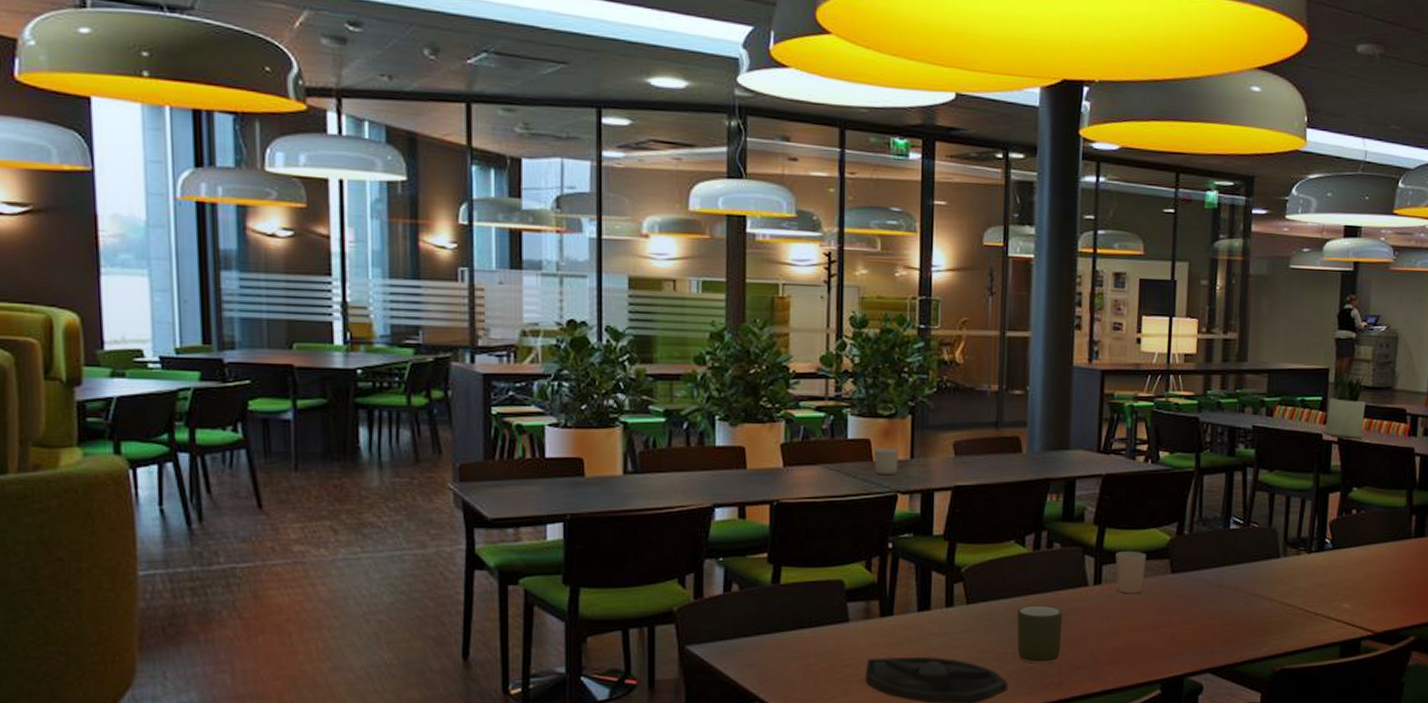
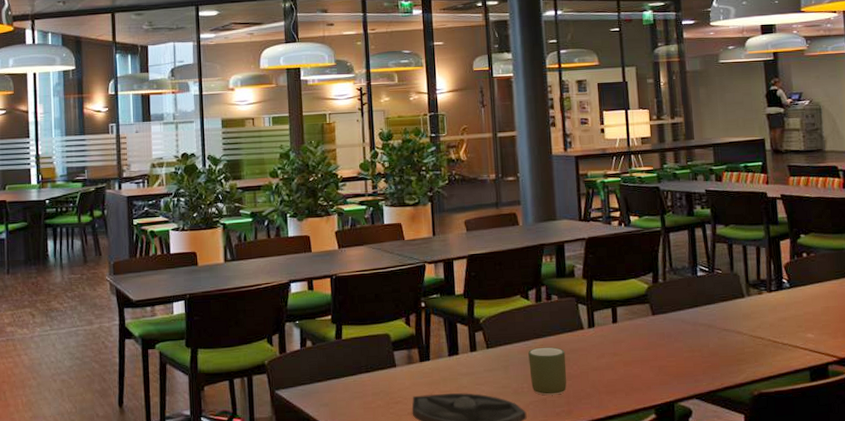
mug: present [874,447,898,474] -> none [405,228,424,250]
cup: present [1115,552,1147,594] -> none [603,299,630,334]
planter: present [1321,372,1368,439] -> none [765,140,805,194]

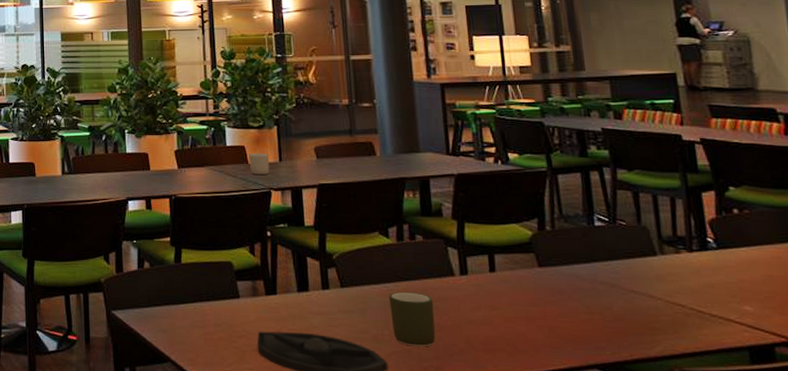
mug: none [405,228,424,250] -> present [249,152,270,174]

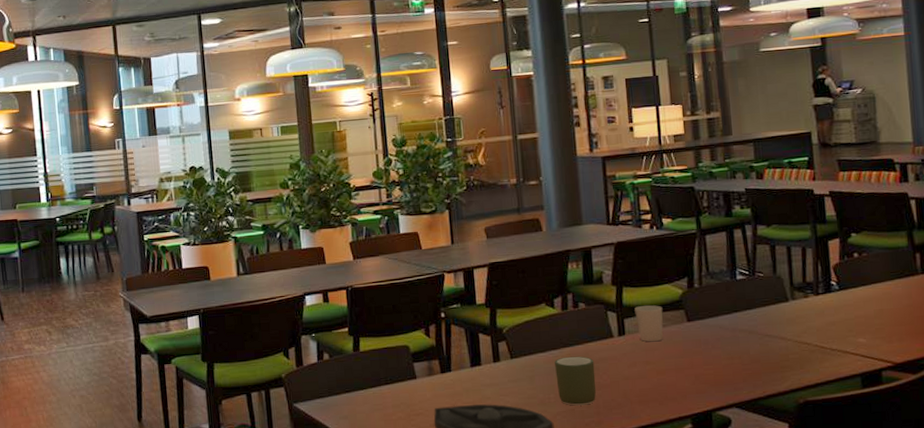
mug: present [249,152,270,174] -> none [422,237,443,259]
cup: none [478,245,511,286] -> present [634,305,664,342]

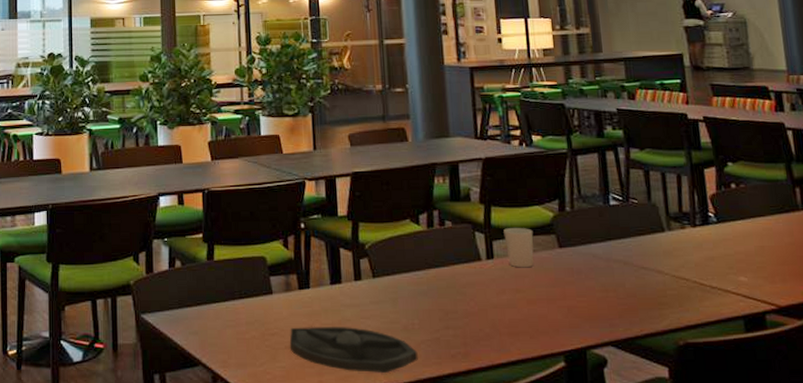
mug: present [555,356,596,406] -> none [419,279,463,334]

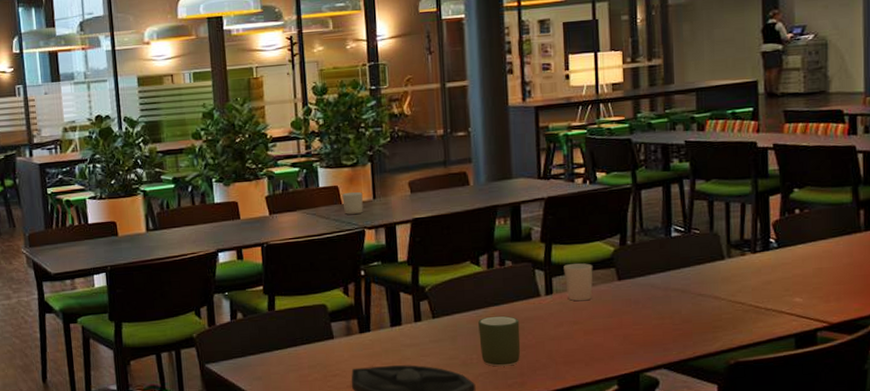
mug: none [283,141,304,164] -> present [342,191,364,214]
mug: none [419,279,463,334] -> present [478,315,521,367]

